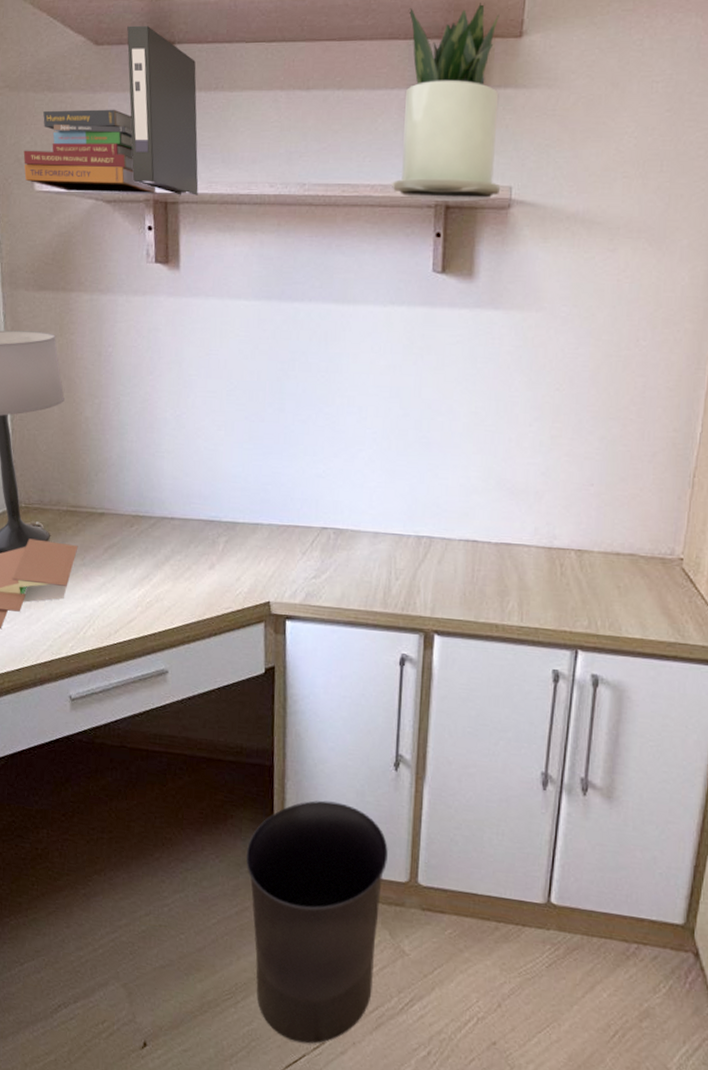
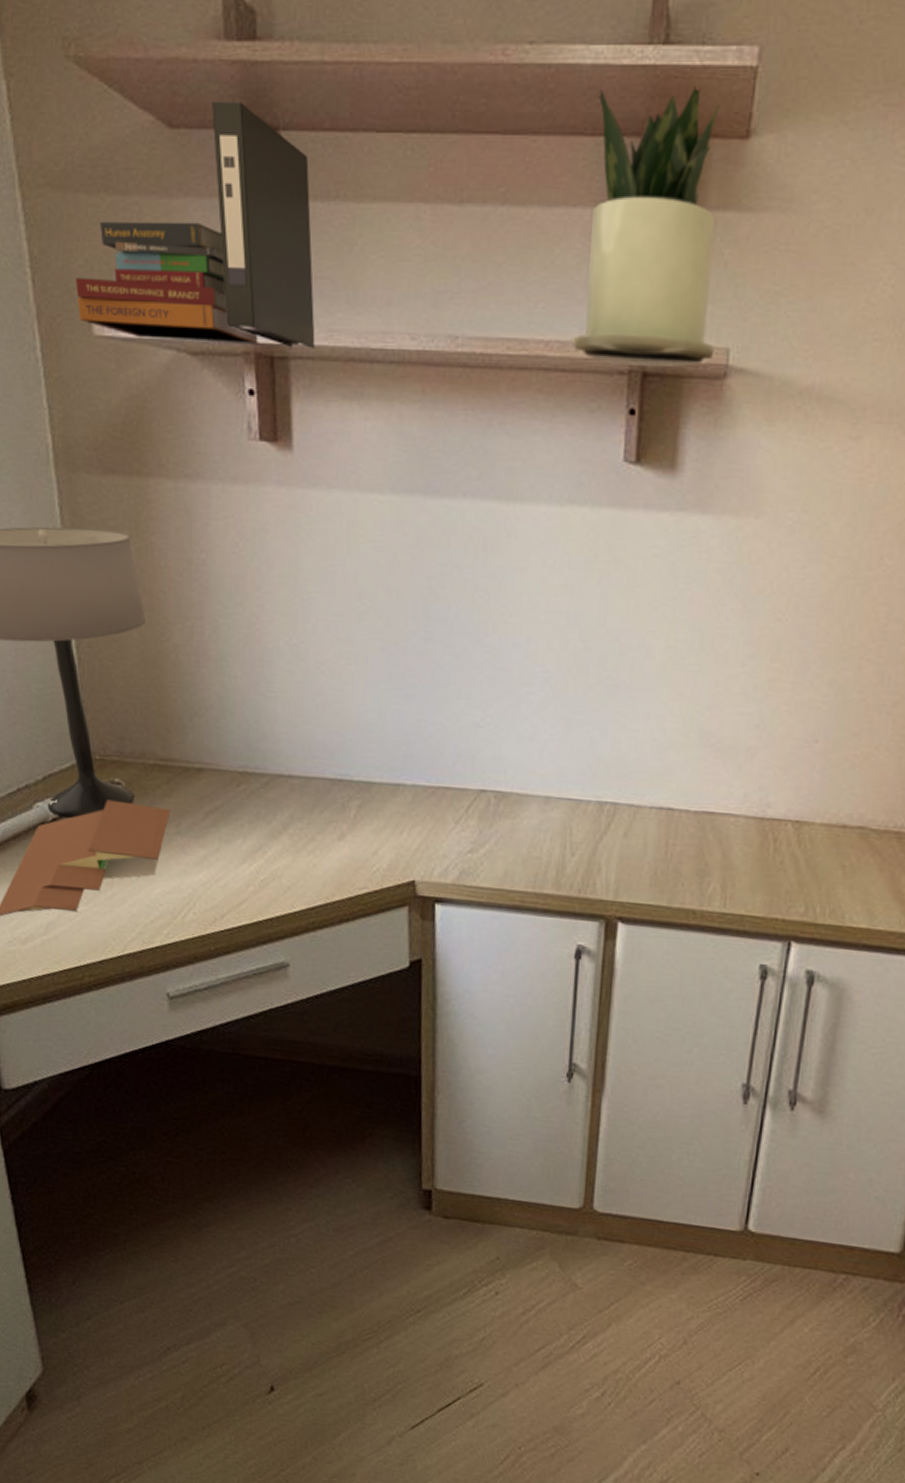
waste bin: present [246,800,388,1044] -> none [388,1116,558,1386]

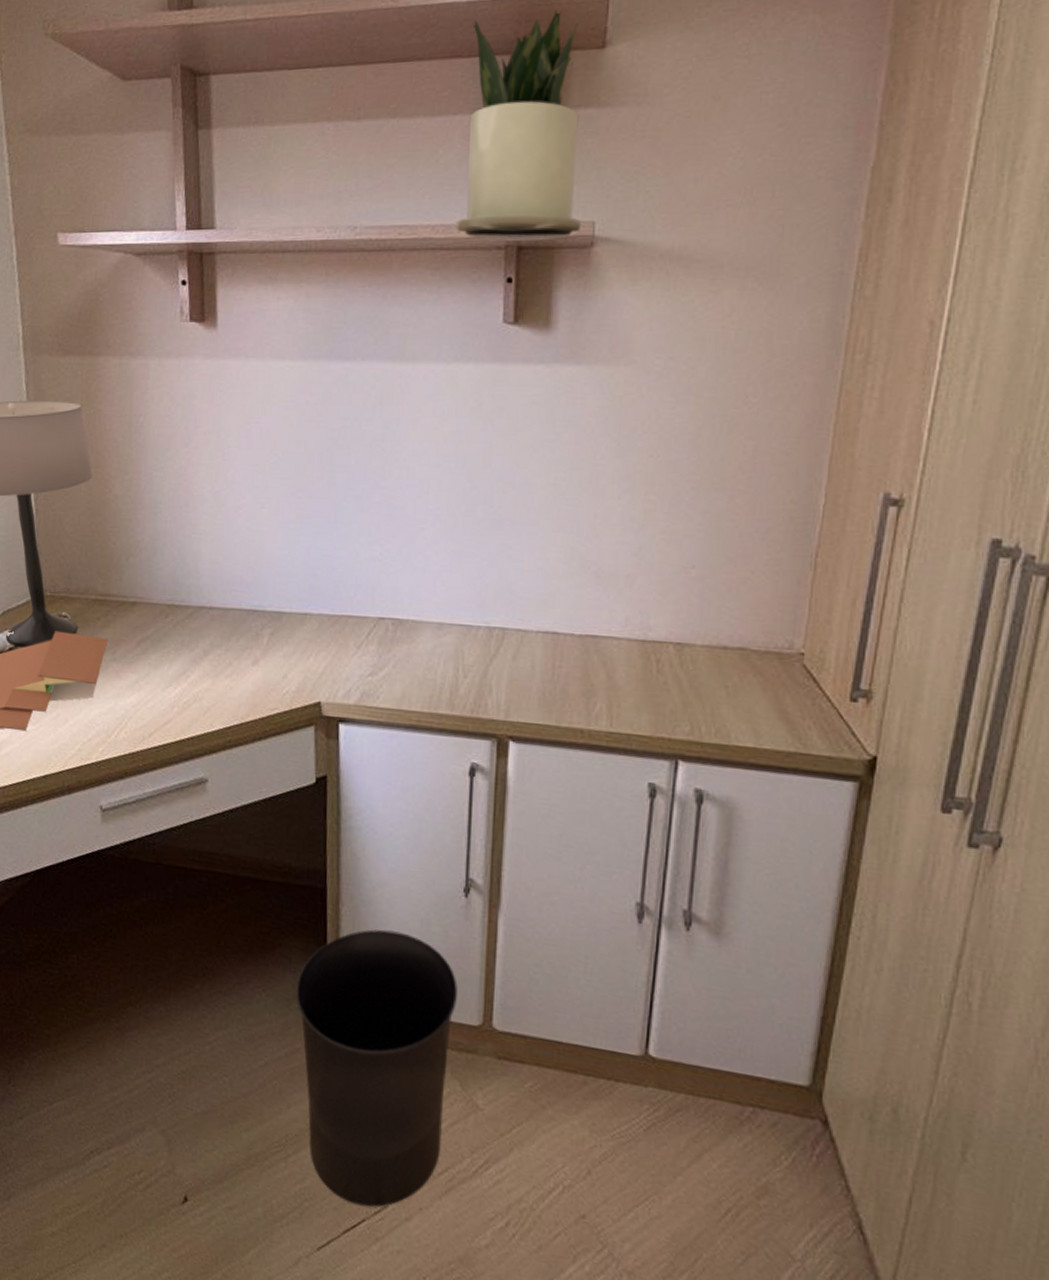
books: present [75,221,260,345] -> none [45,151,192,245]
binder: present [212,101,315,349] -> none [157,56,237,245]
waste bin: none [388,1116,558,1386] -> present [296,929,458,1207]

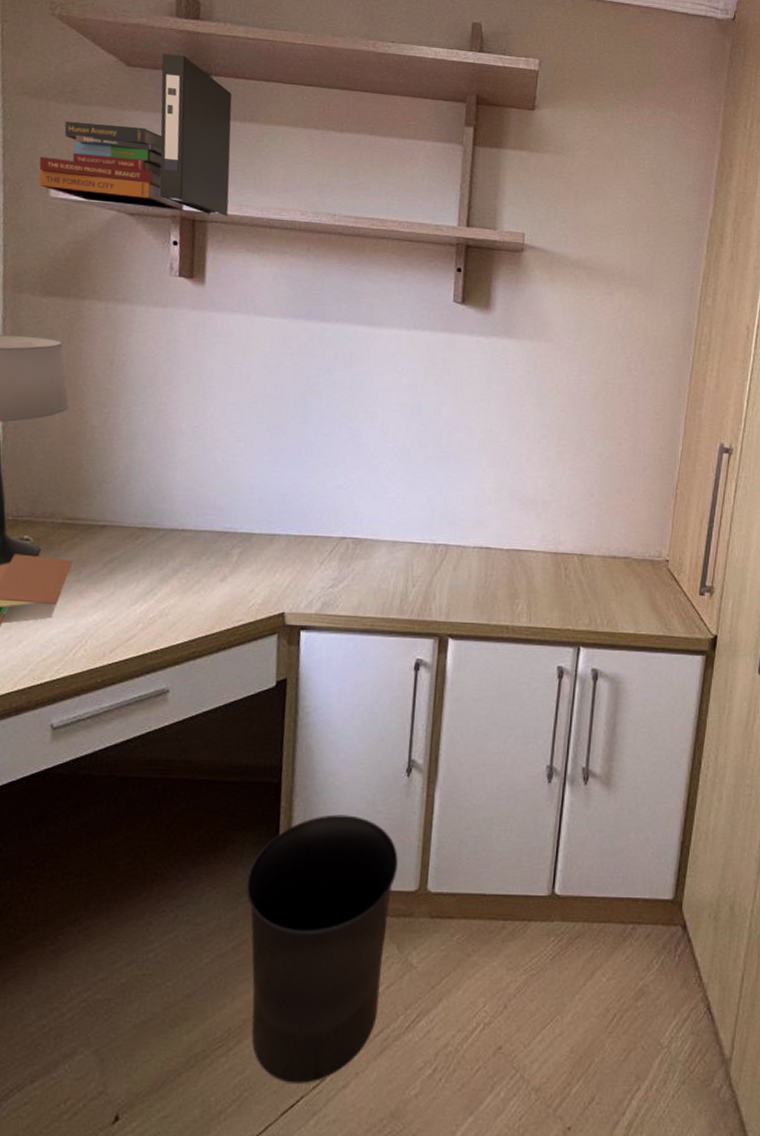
books: none [45,151,192,245] -> present [39,121,185,212]
binder: none [157,56,237,245] -> present [159,53,232,216]
planter: present [454,10,584,242] -> none [416,74,516,243]

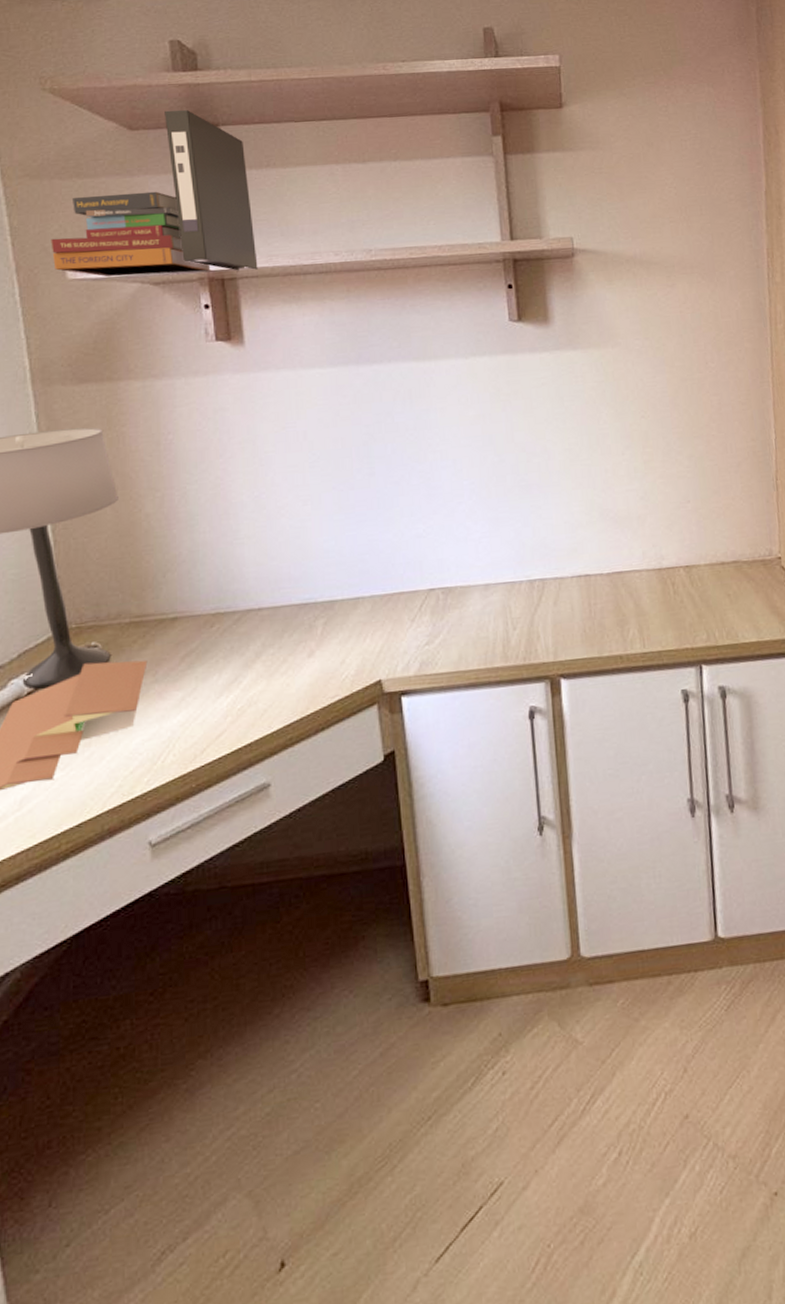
waste bin: present [246,814,398,1083] -> none [384,887,548,1194]

